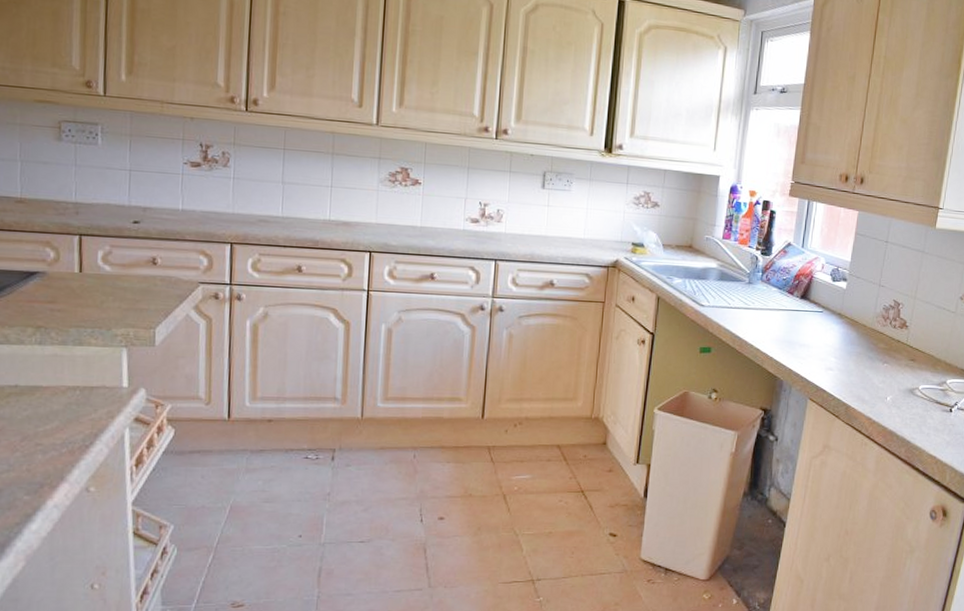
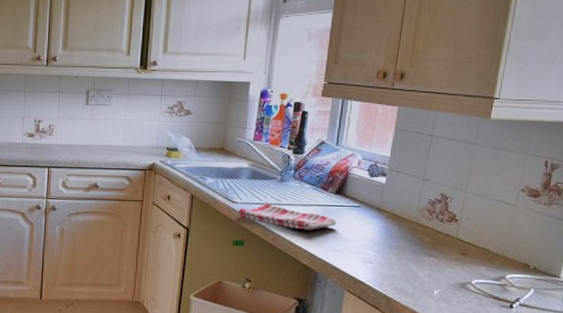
dish towel: none [705,306,801,336] -> present [238,203,337,230]

